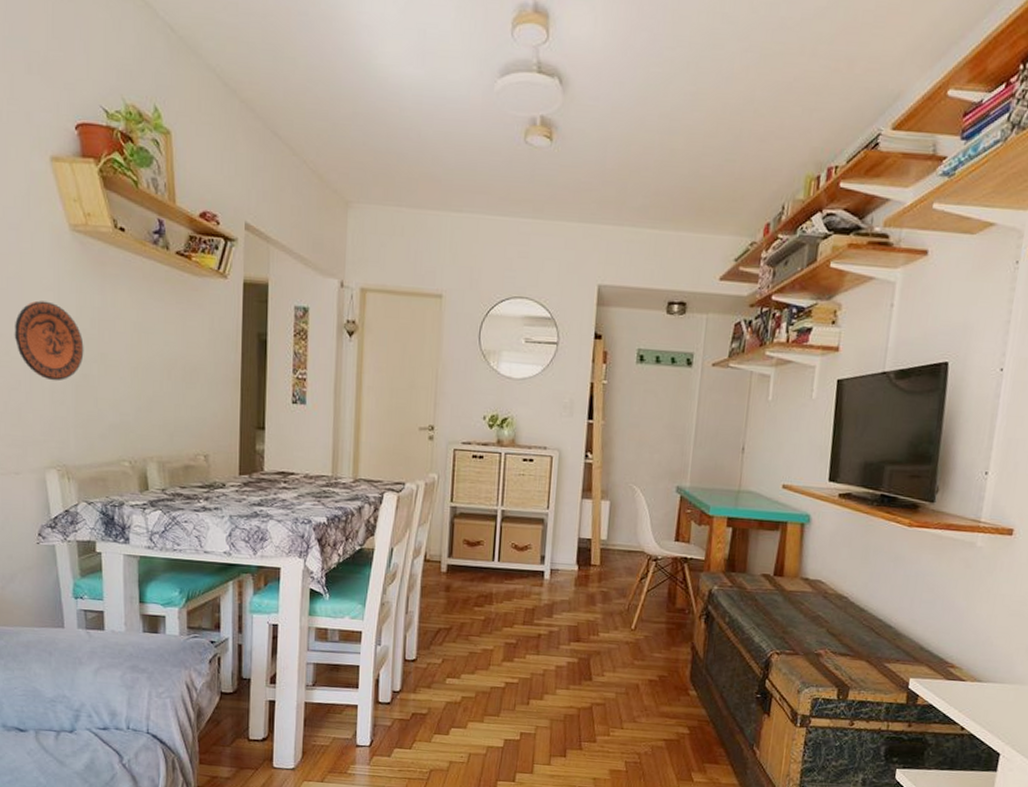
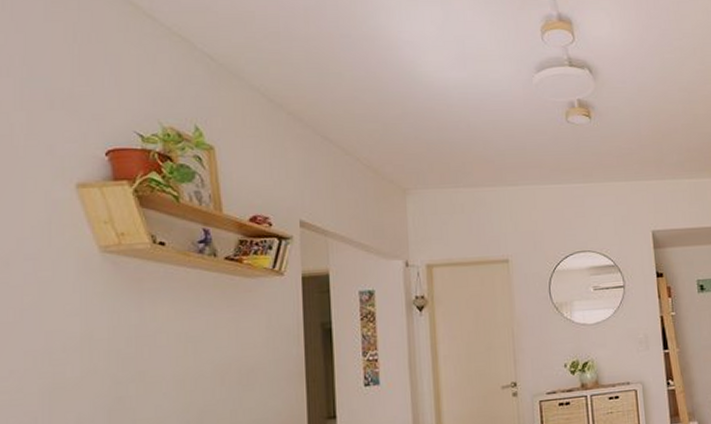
decorative plate: present [14,300,84,381] -> none [29,327,118,411]

